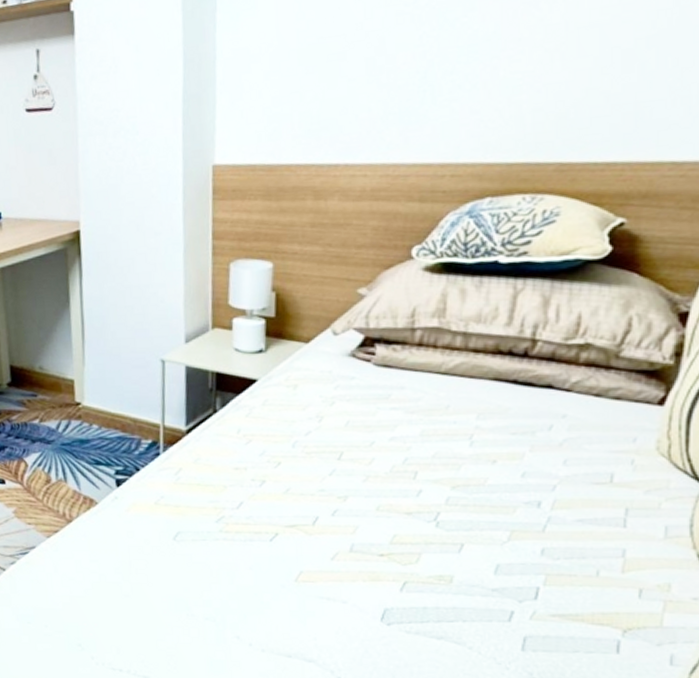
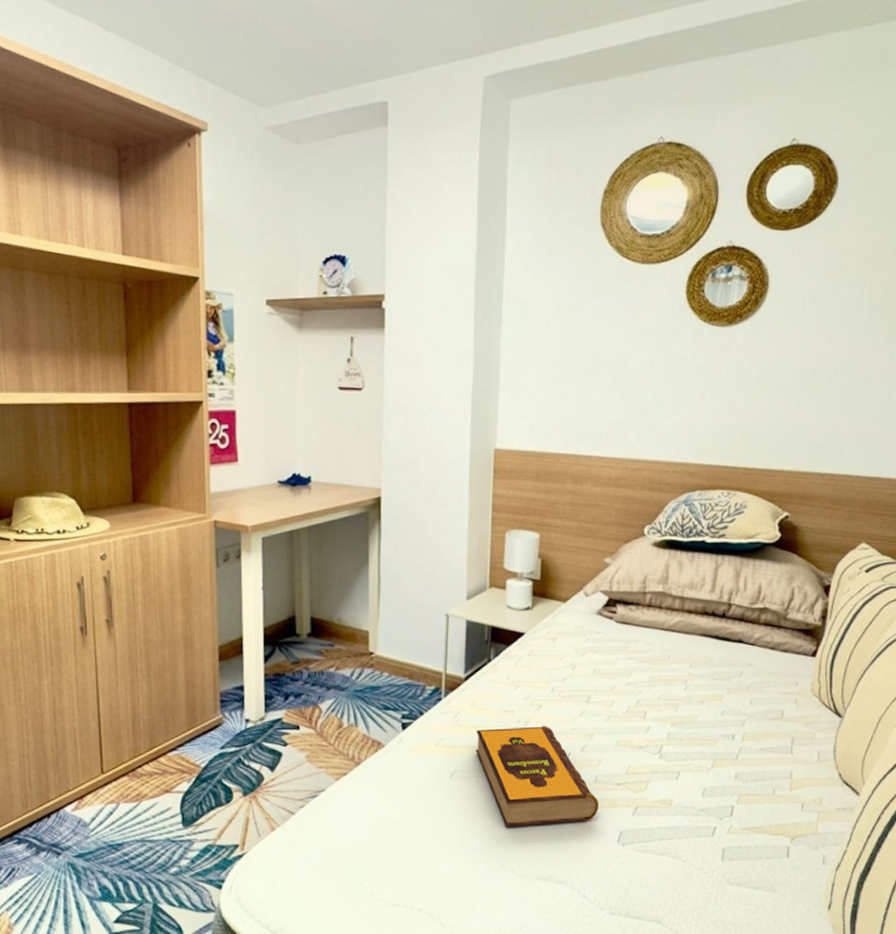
hardback book: none [202,486,356,597] -> present [476,726,599,828]

